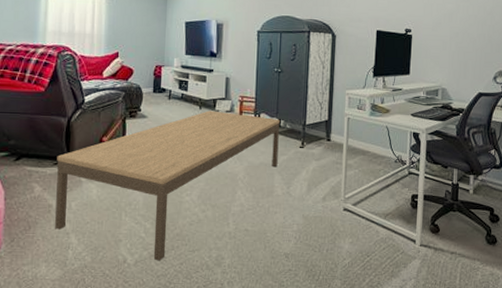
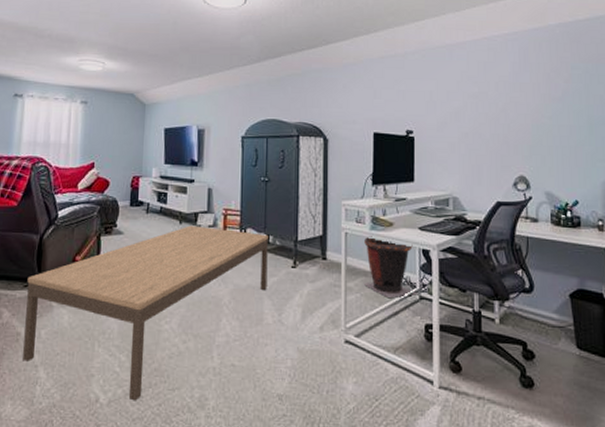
waste bin: none [362,121,408,173] -> present [364,236,419,298]

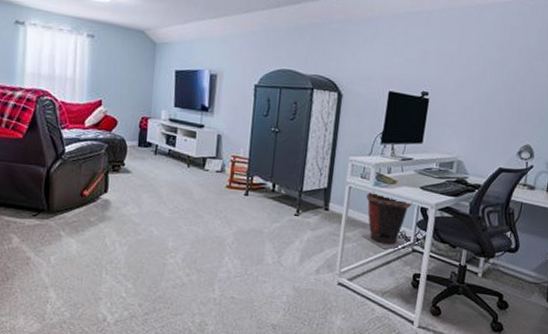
coffee table: present [23,225,268,401] -> none [33,169,274,322]

